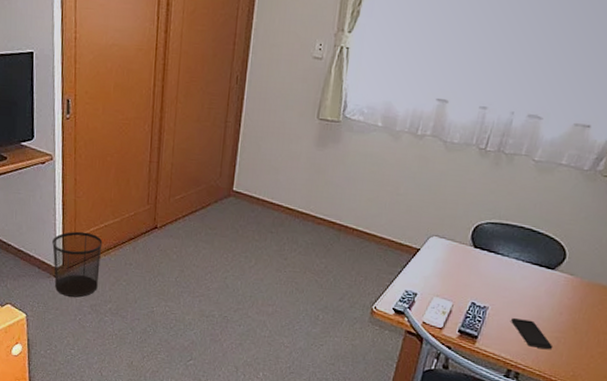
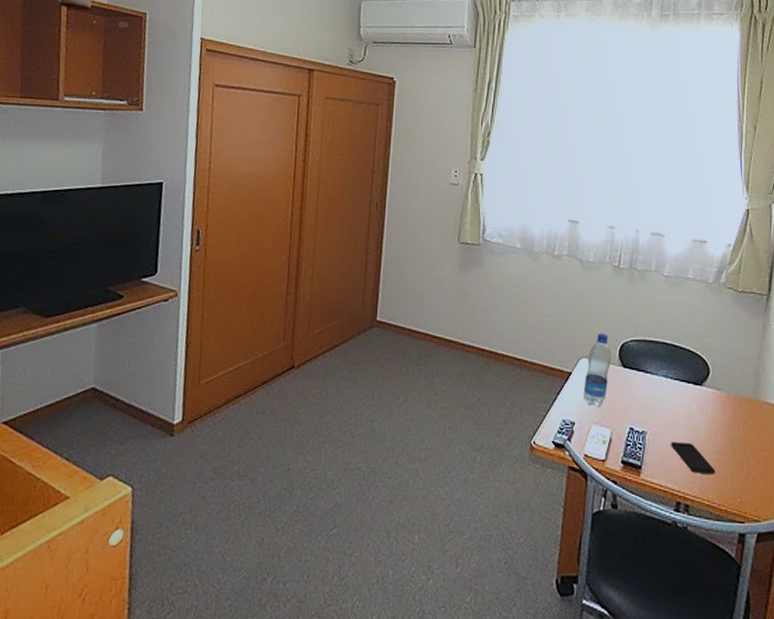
waste bin: present [52,231,103,298] -> none [170,377,231,460]
bottle: none [428,213,464,282] -> present [583,333,612,407]

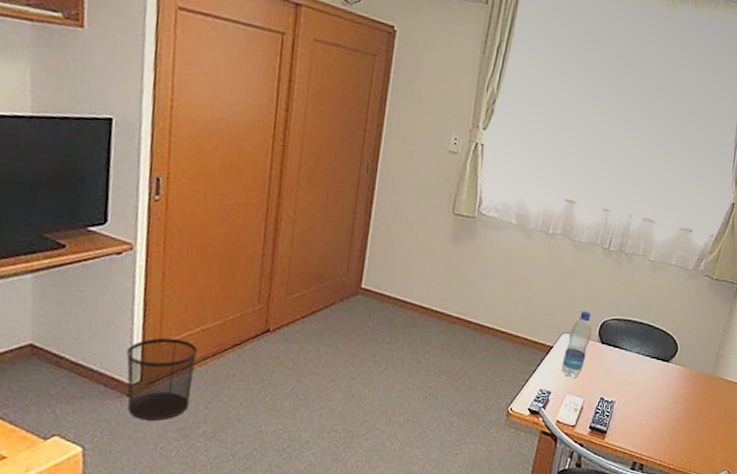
waste bin: none [170,377,231,460] -> present [126,337,198,421]
mobile phone: present [671,442,716,474] -> none [635,411,671,438]

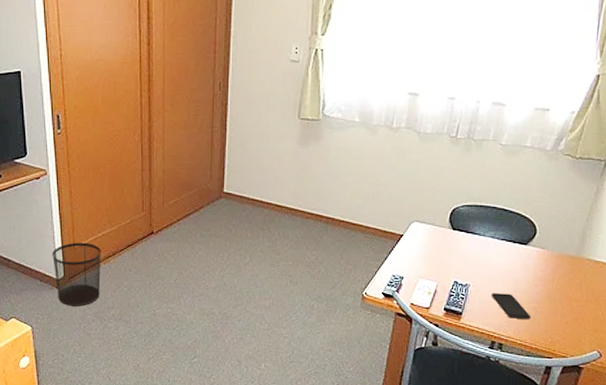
bottle: present [561,310,592,379] -> none [412,199,443,264]
mobile phone: none [635,411,671,438] -> present [492,293,532,319]

